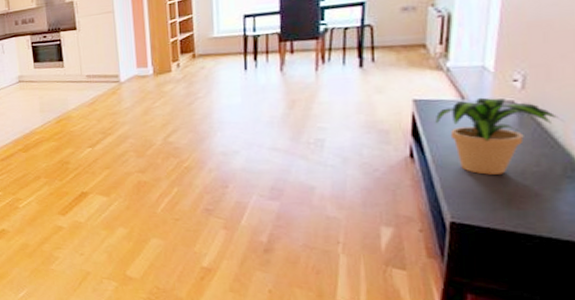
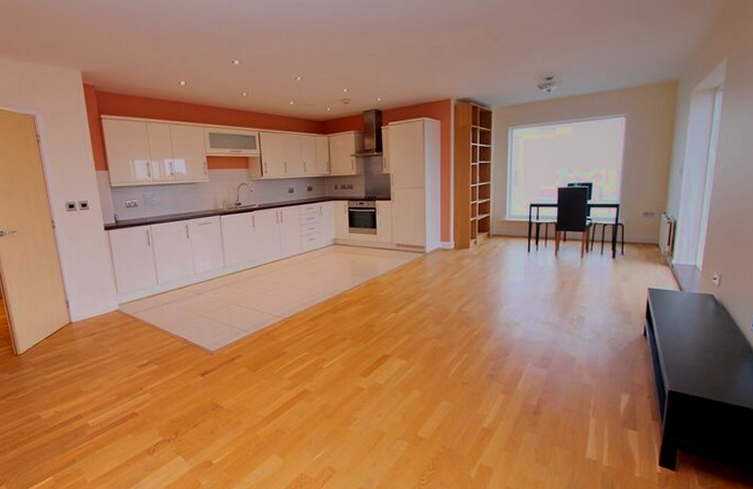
potted plant: present [434,97,563,175] -> none [662,290,743,353]

